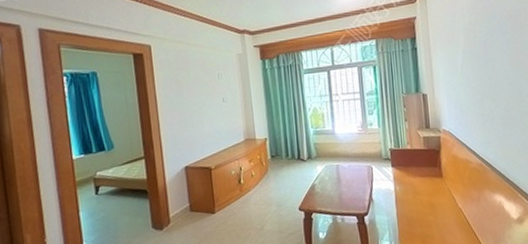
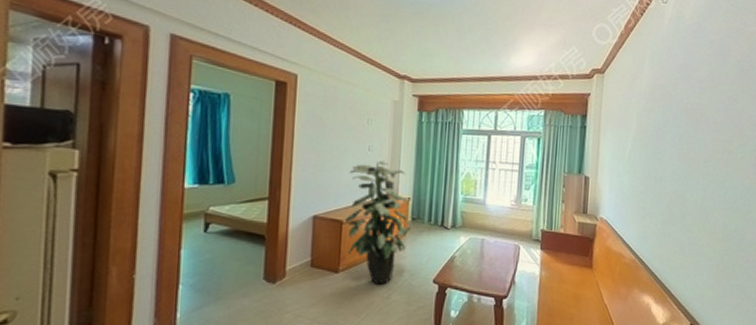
indoor plant: none [209,109,272,219] -> present [344,161,411,284]

